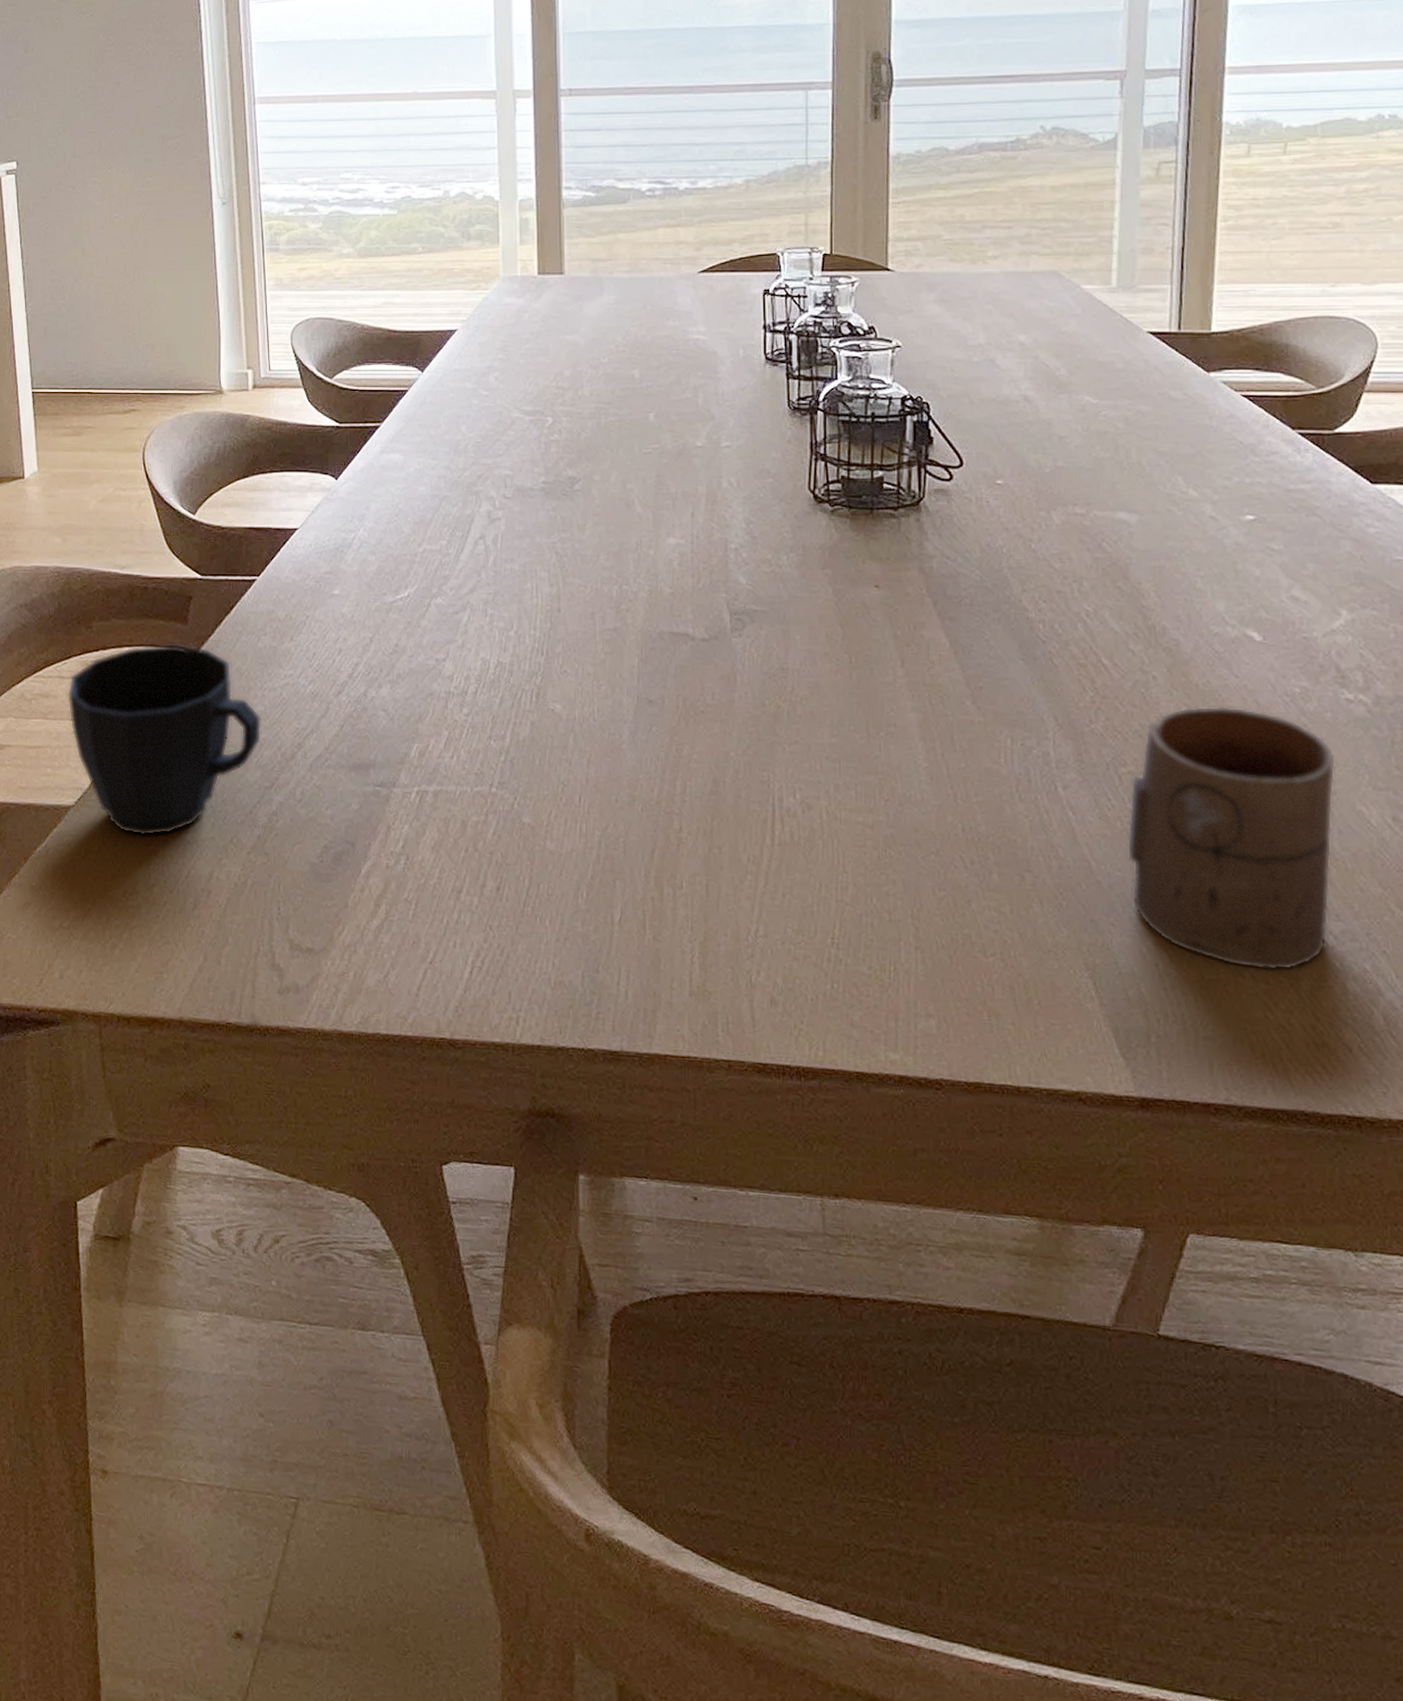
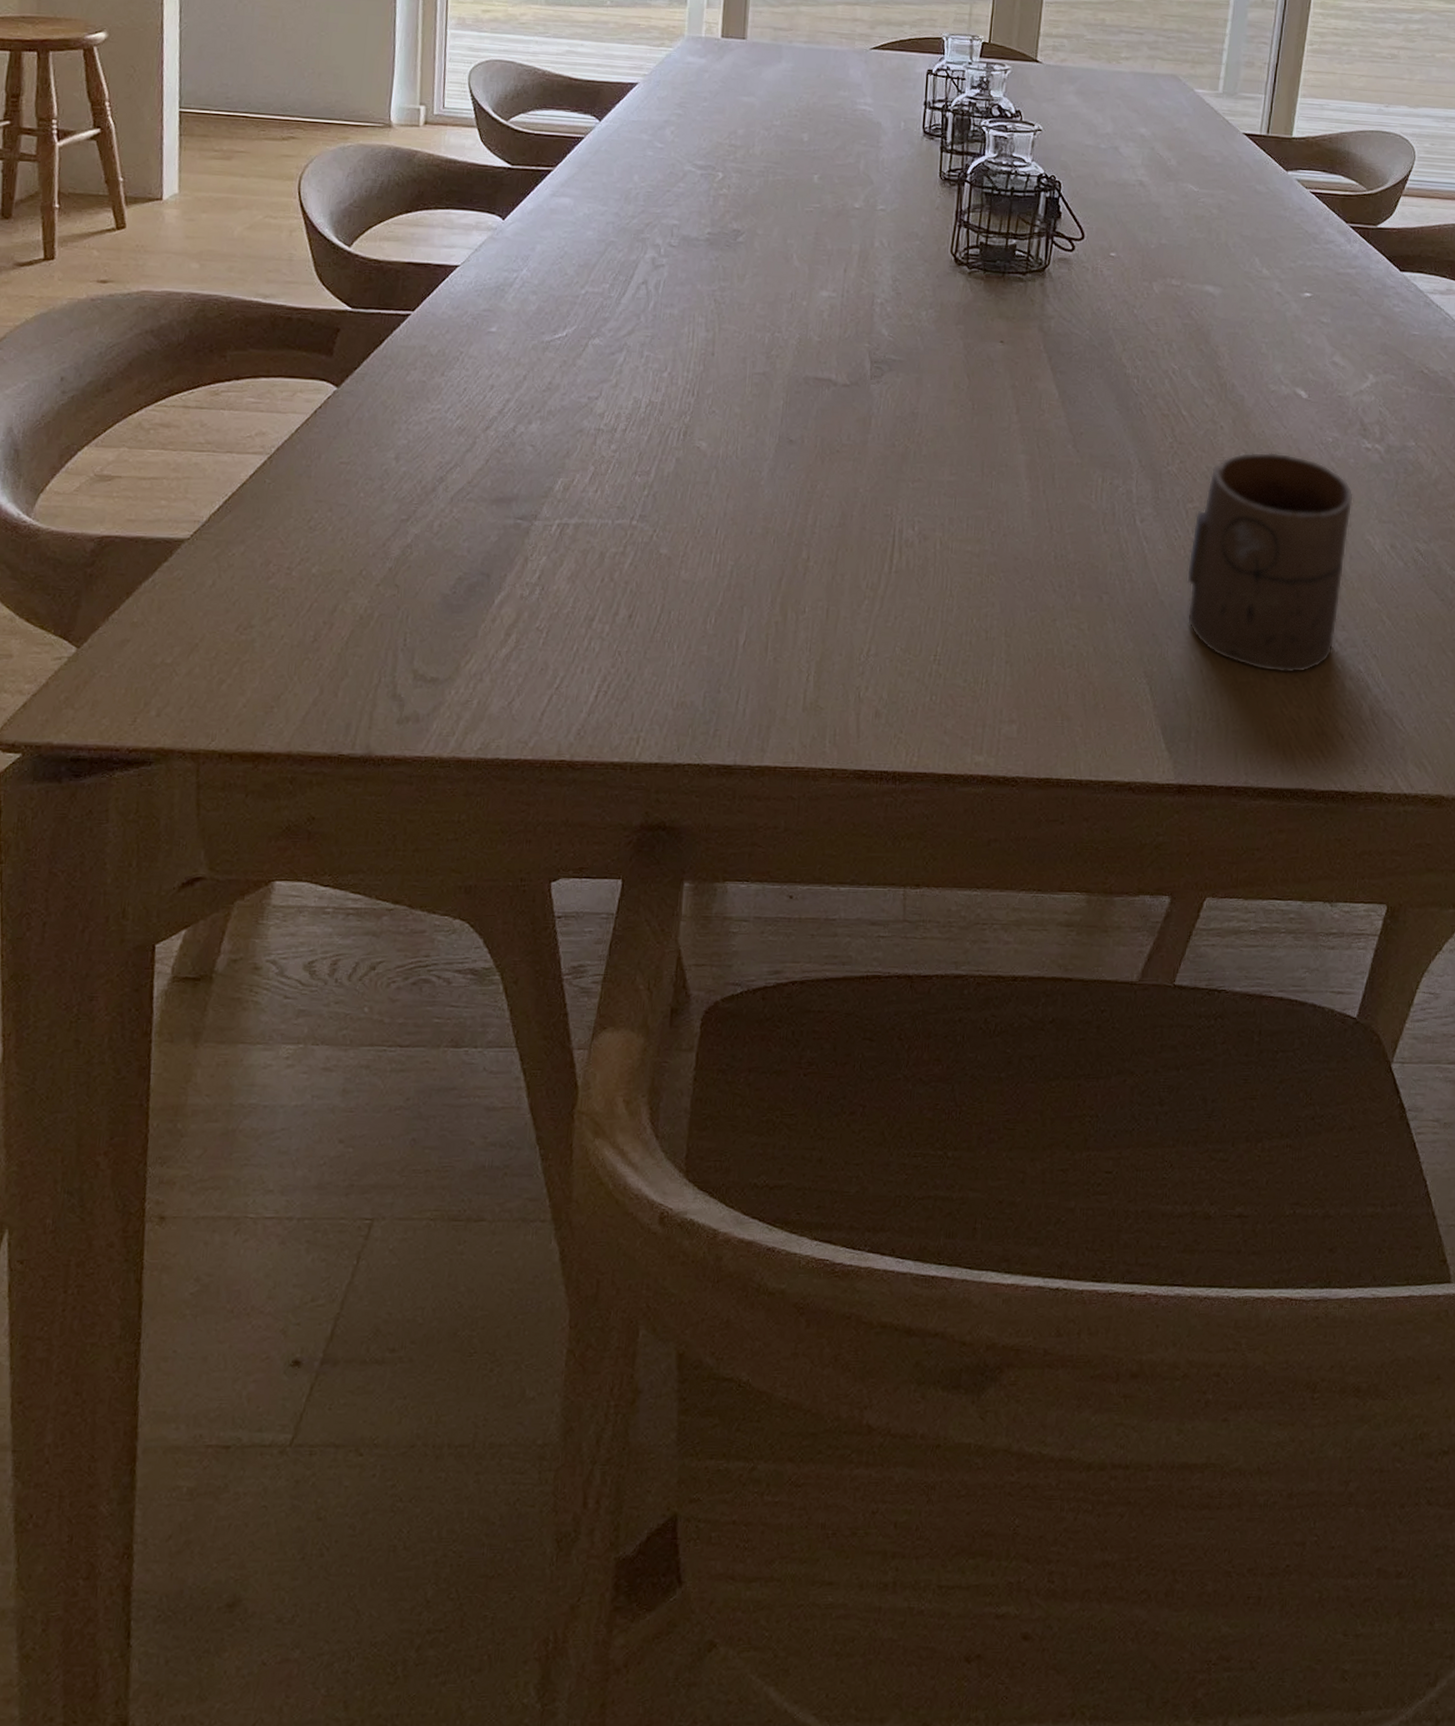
cup: present [67,643,262,836] -> none [191,375,404,570]

